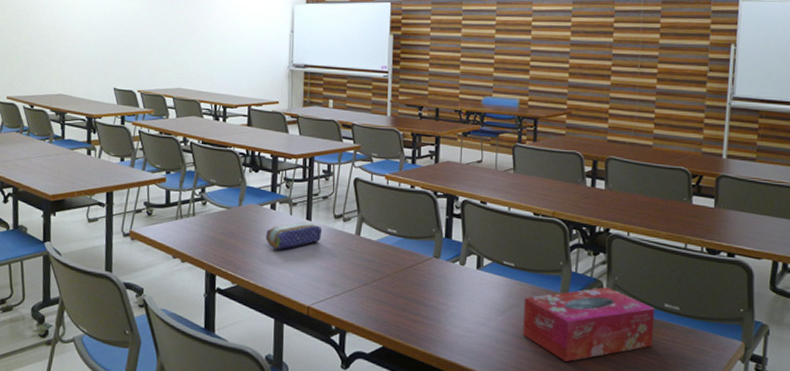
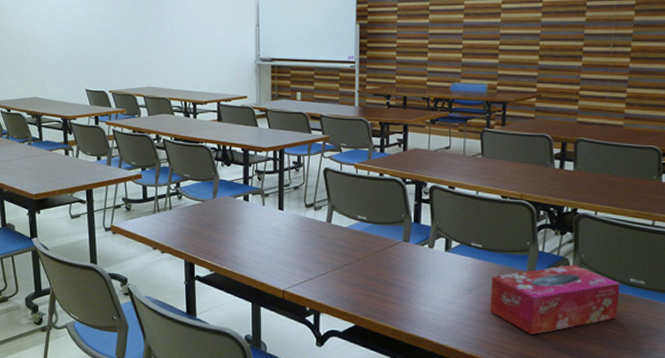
pencil case: present [265,221,323,249] -> none [240,211,294,238]

